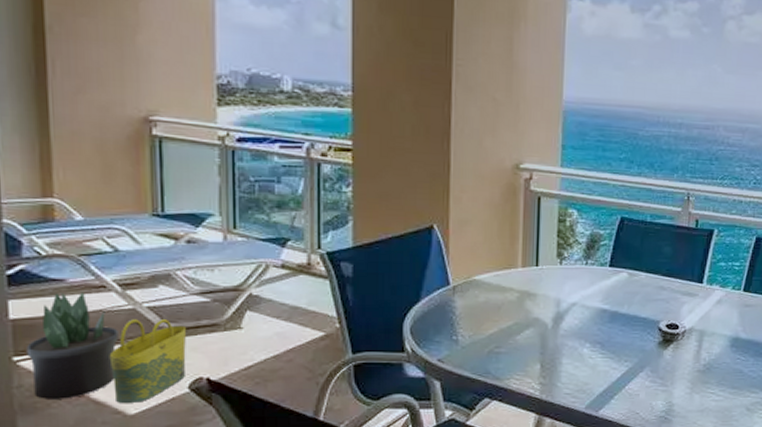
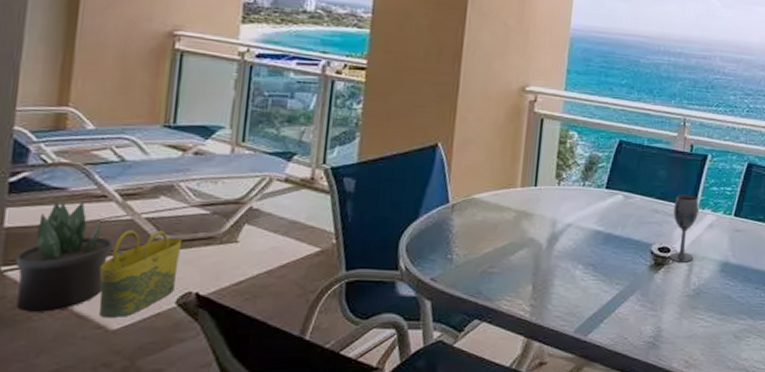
wine glass: none [678,270,707,338] -> present [669,194,699,262]

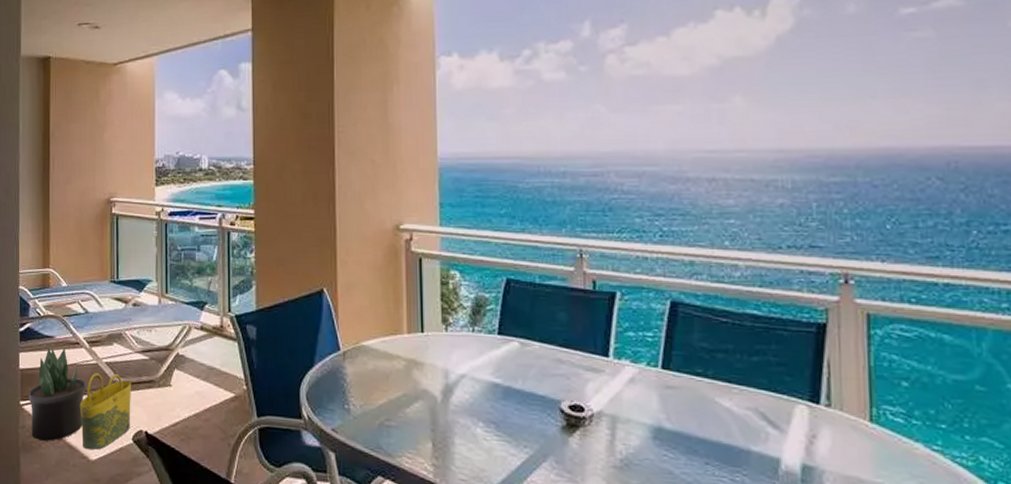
wine glass: present [669,194,699,262] -> none [581,341,615,425]

